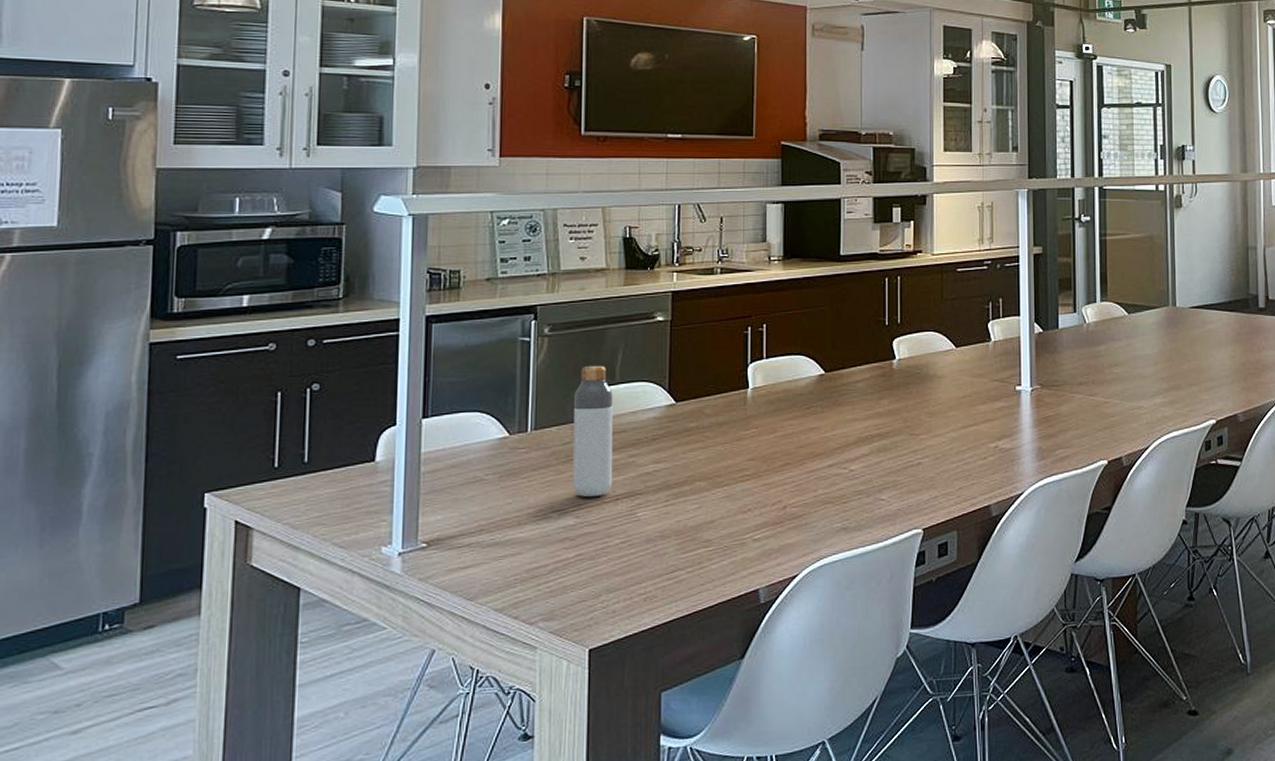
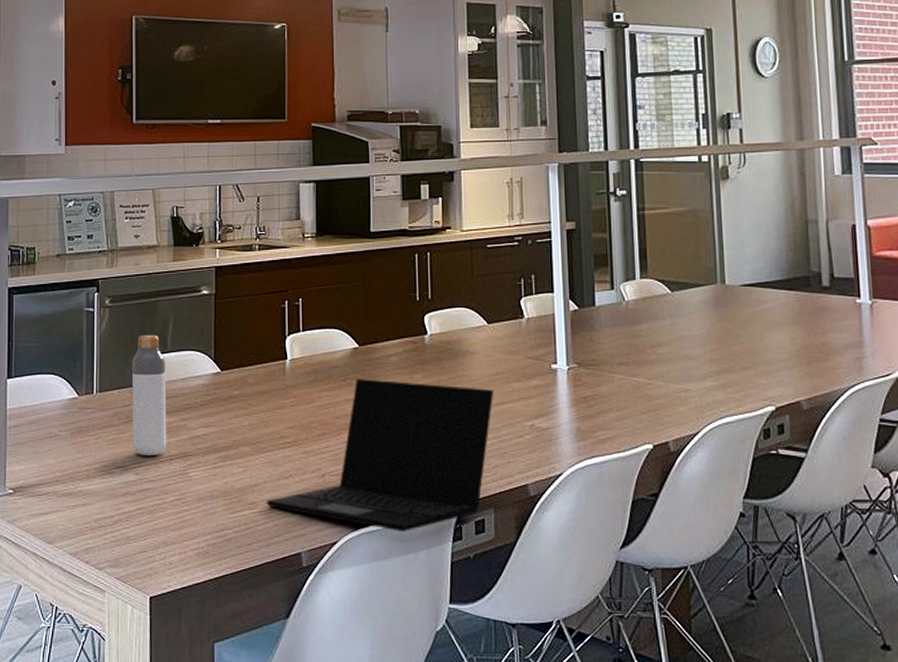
laptop: none [722,406,960,560] -> present [266,379,494,532]

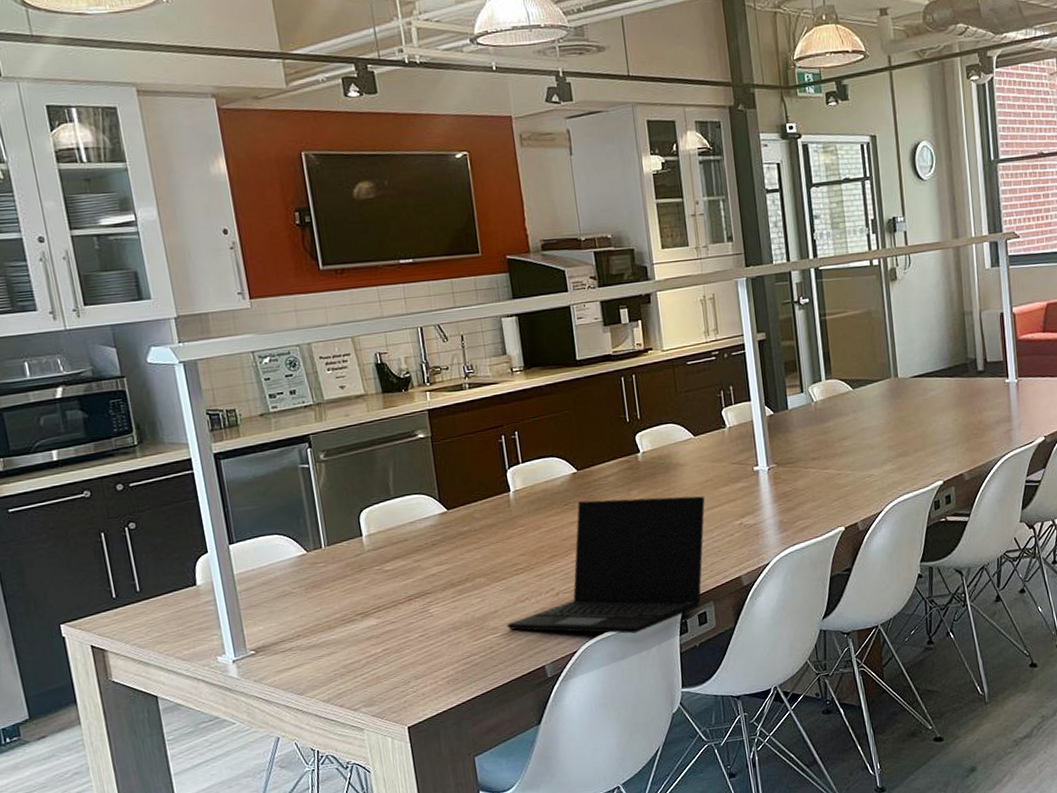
bottle: present [132,334,167,455] -> none [357,483,404,600]

